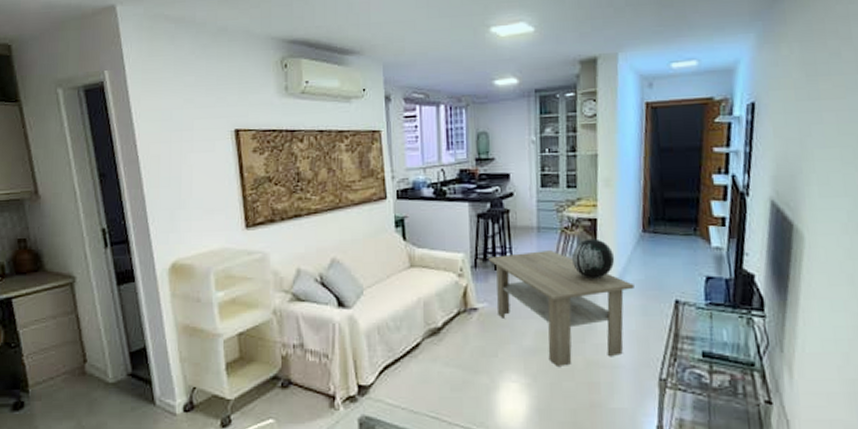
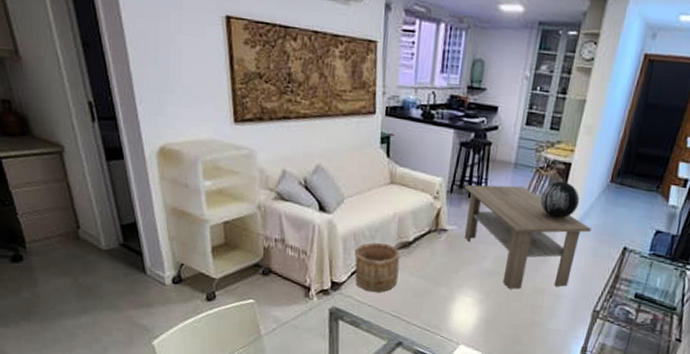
wooden bucket: none [380,333,432,391] -> present [355,242,402,292]

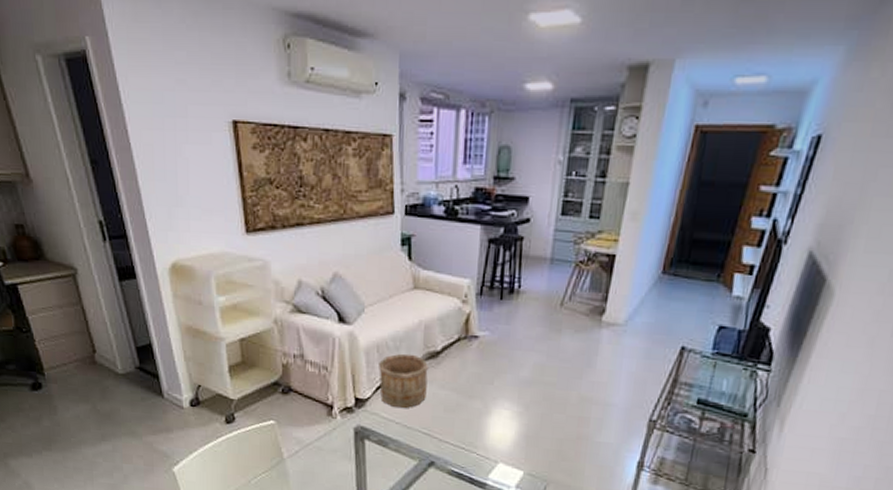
coffee table: present [464,184,591,290] -> none [495,283,642,400]
decorative sphere: present [540,181,580,219] -> none [582,275,628,318]

